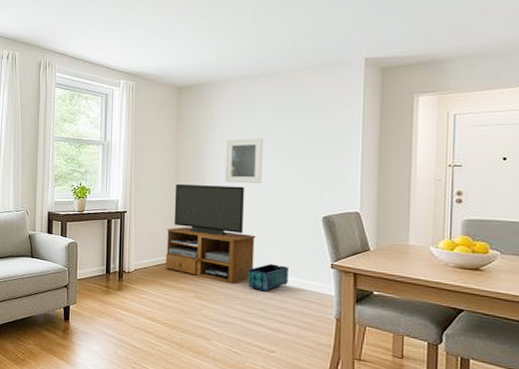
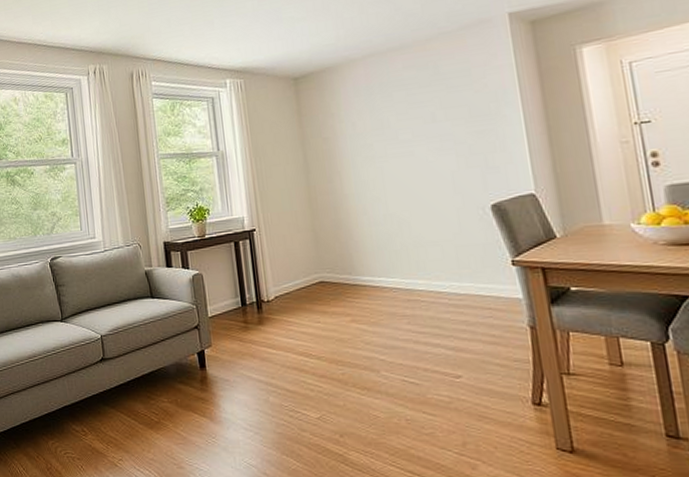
tv stand: present [165,184,256,284] -> none [306,182,418,300]
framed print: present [225,138,263,183] -> none [360,123,410,180]
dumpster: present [248,264,290,292] -> none [411,269,464,305]

